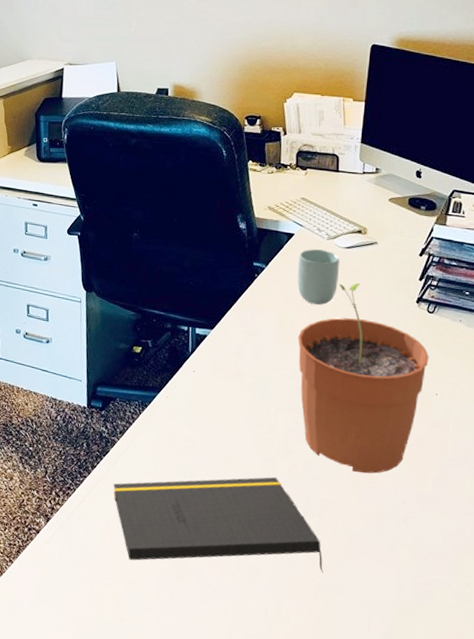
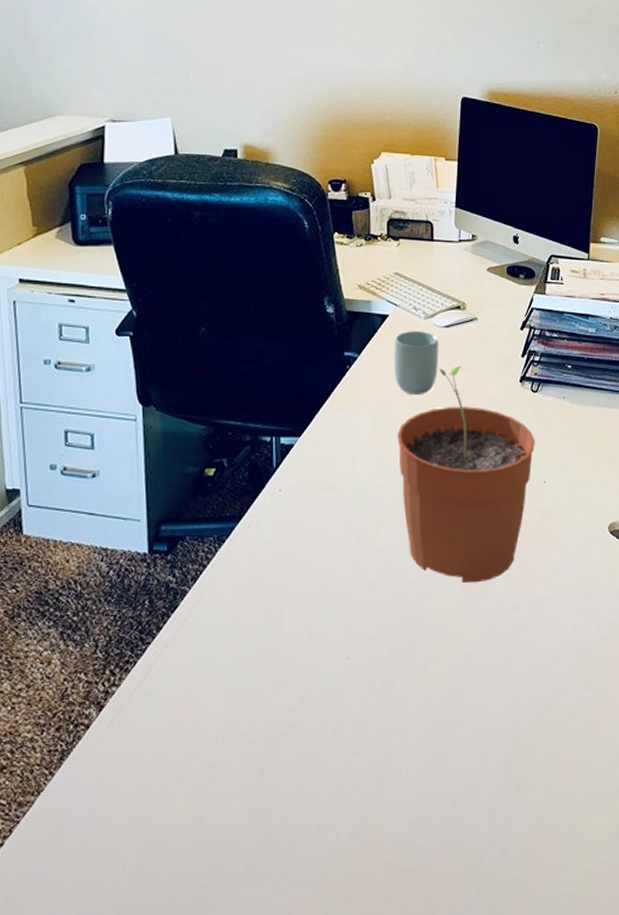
notepad: present [113,477,324,574] -> none [185,603,437,740]

